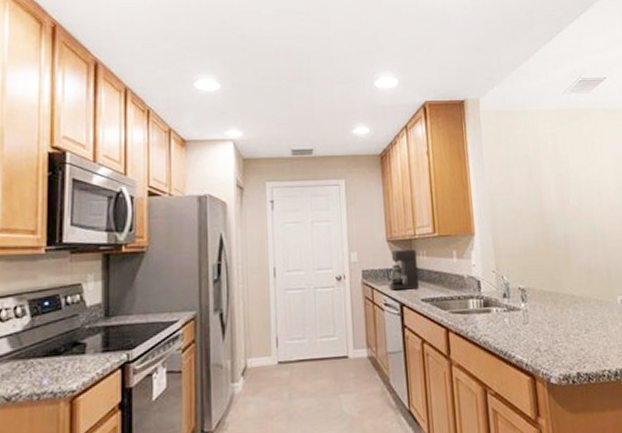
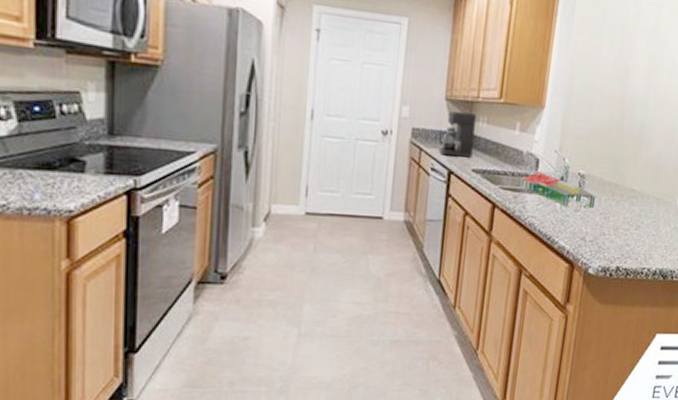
dish rack: none [468,292,541,322] -> present [521,172,596,208]

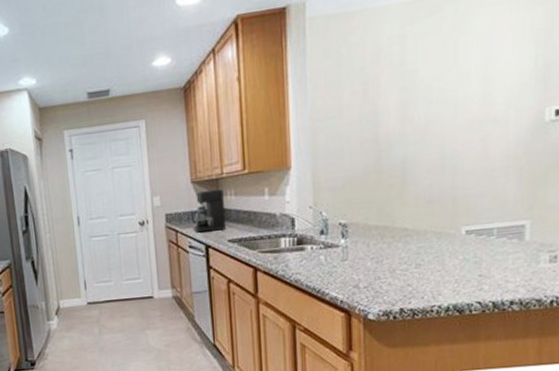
dish rack: present [521,172,596,208] -> none [280,230,364,259]

